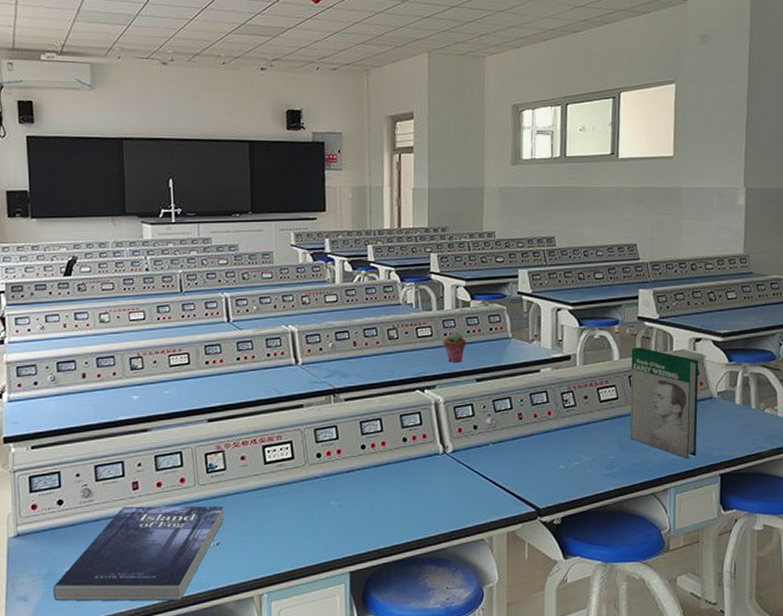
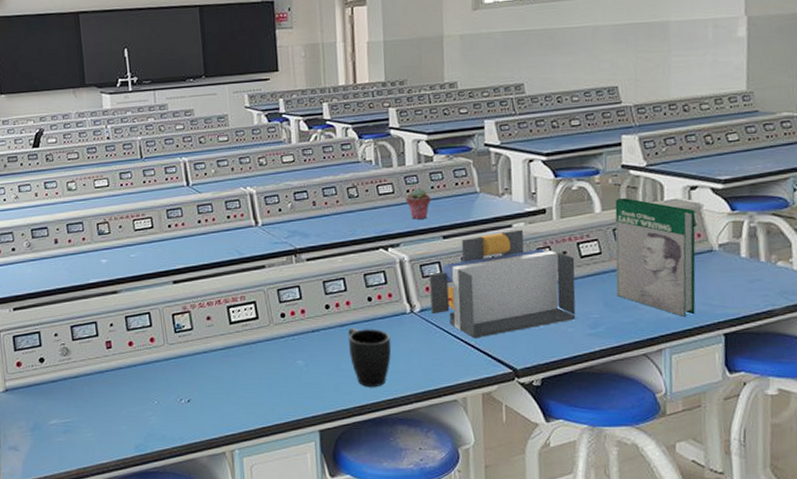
book: present [53,505,224,602] -> none [40,364,194,455]
mug: none [383,467,424,528] -> present [348,327,392,388]
desk organizer: none [462,374,595,479] -> present [429,229,576,339]

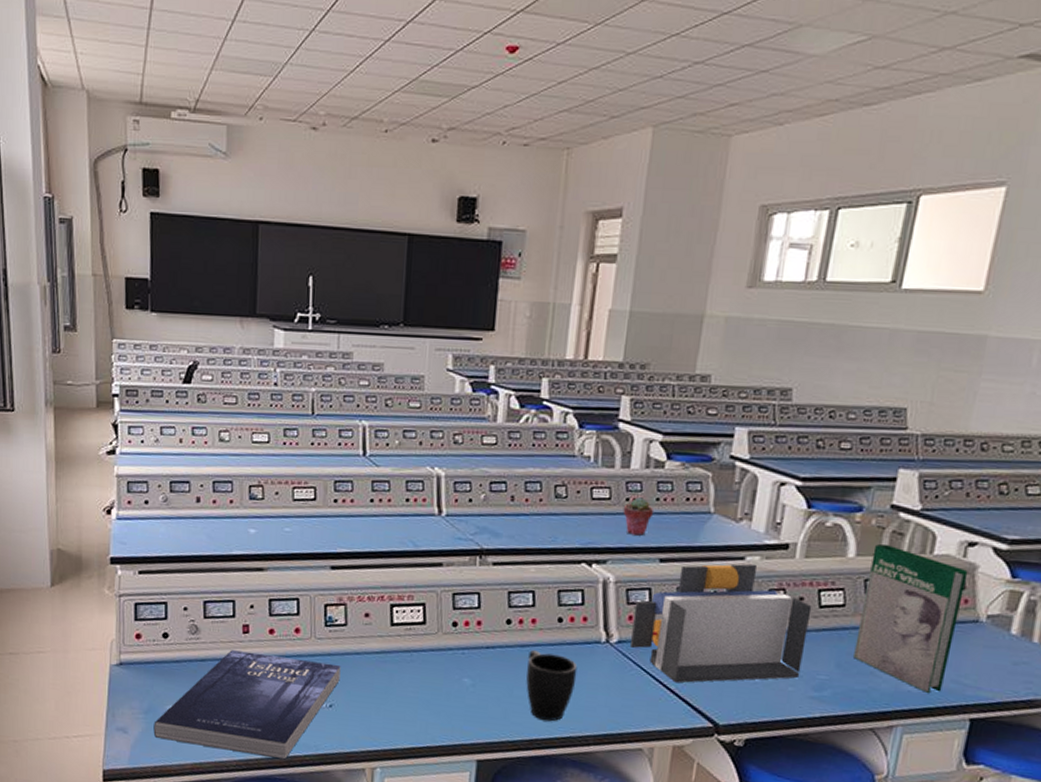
book: none [40,364,194,455] -> present [153,650,341,760]

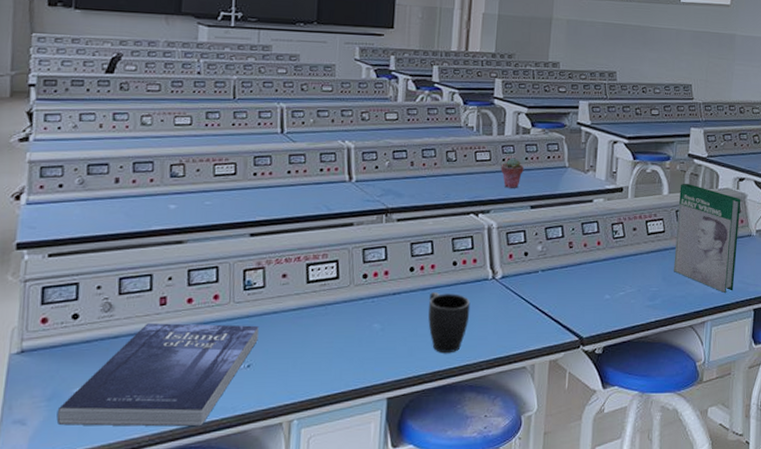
desk organizer: present [629,563,812,683] -> none [511,204,643,307]

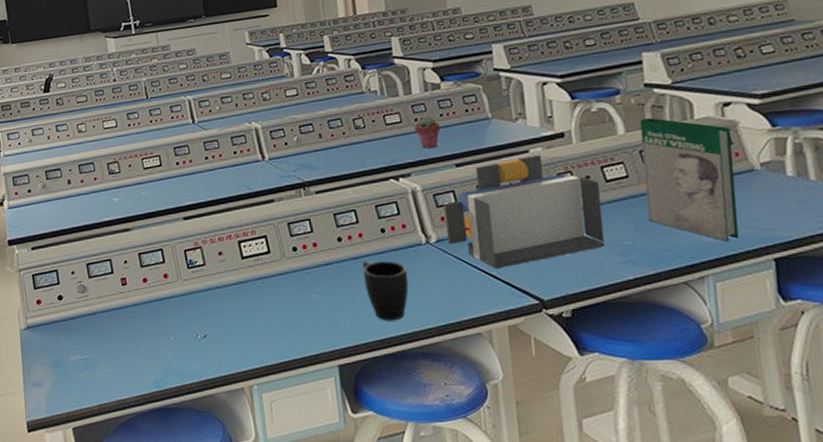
book: present [56,323,259,427] -> none [62,299,208,390]
desk organizer: none [511,204,643,307] -> present [443,154,605,269]

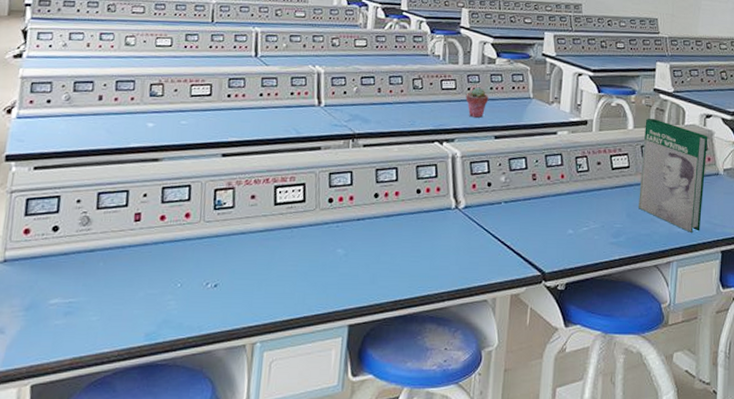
mug: present [362,259,409,321] -> none [391,218,433,283]
desk organizer: present [443,154,605,269] -> none [474,137,607,239]

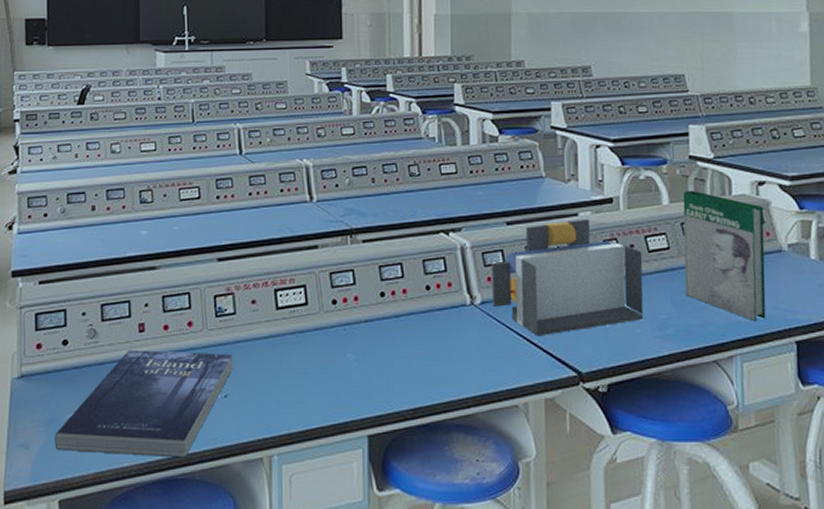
book: none [32,239,227,344] -> present [54,350,233,458]
potted succulent: present [465,87,488,118] -> none [469,169,494,203]
desk organizer: none [474,137,607,239] -> present [491,218,644,337]

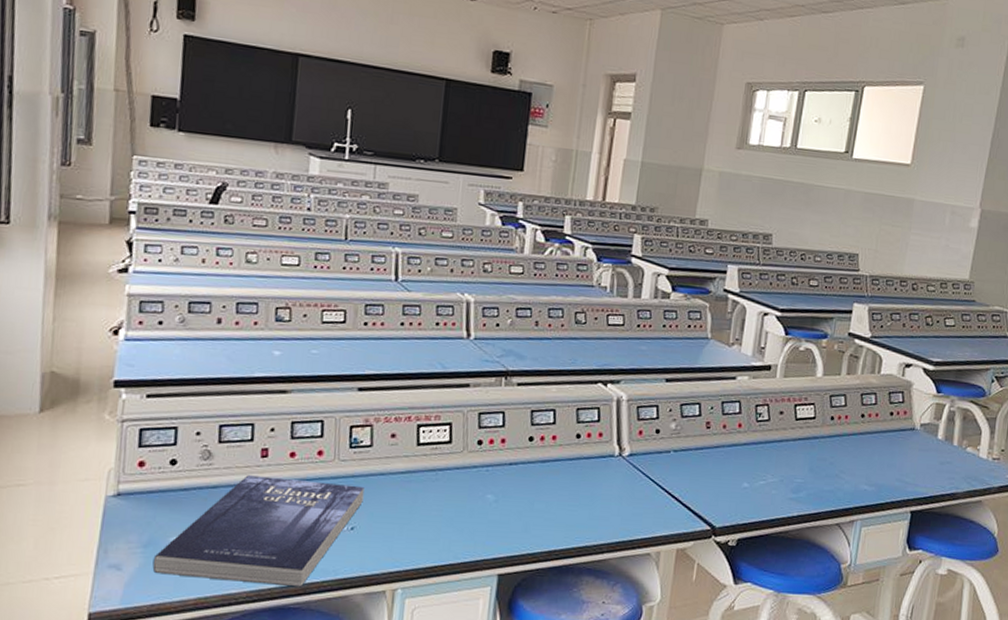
desk organizer: present [491,218,644,337] -> none [639,382,790,491]
book: present [682,190,766,321] -> none [823,365,906,490]

